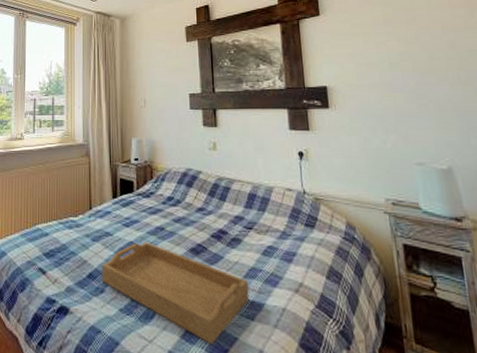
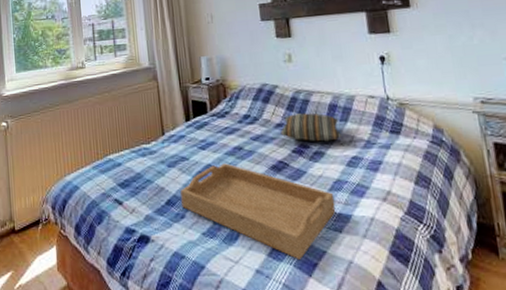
pillow: none [201,200,259,229] -> present [280,113,342,142]

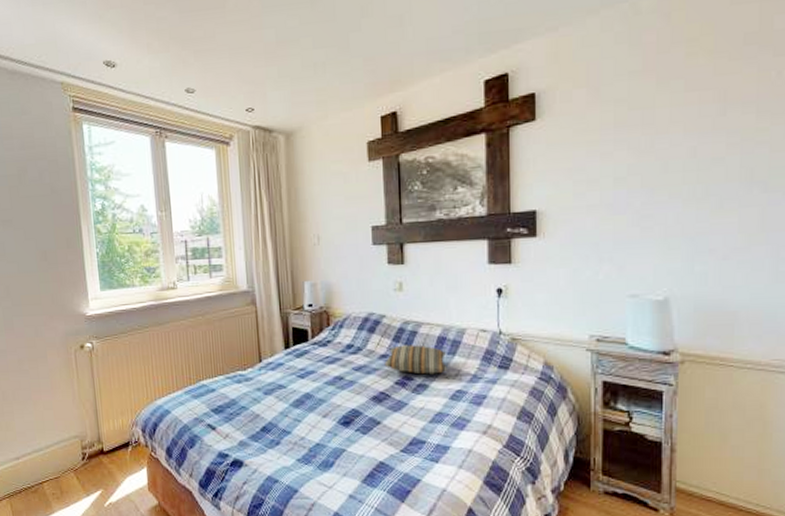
serving tray: present [180,163,336,259] -> none [276,392,435,486]

